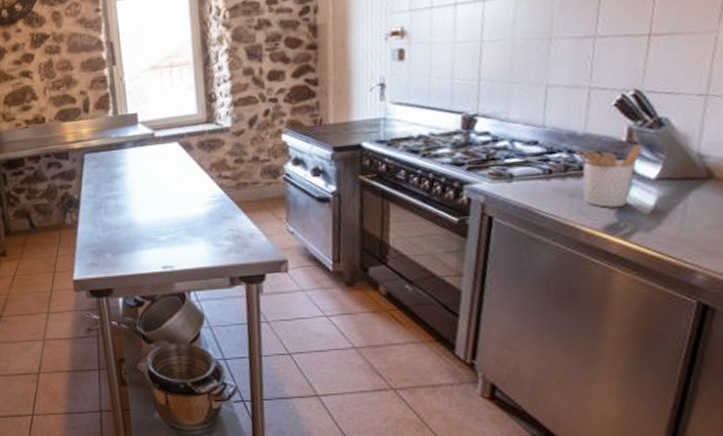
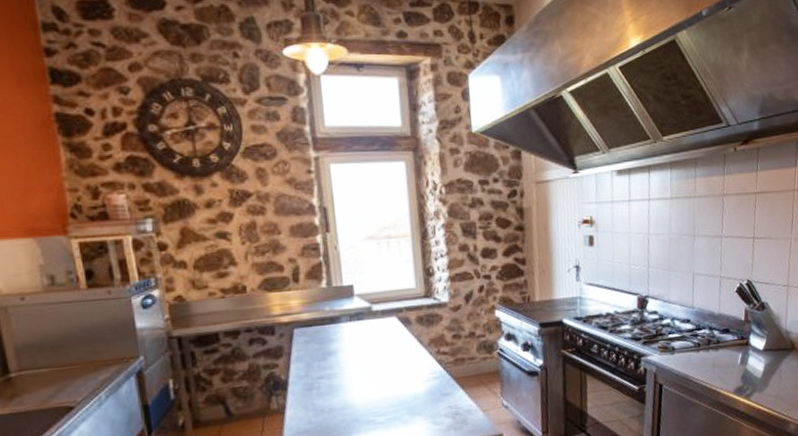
utensil holder: present [575,145,643,208] -> none [714,323,754,374]

